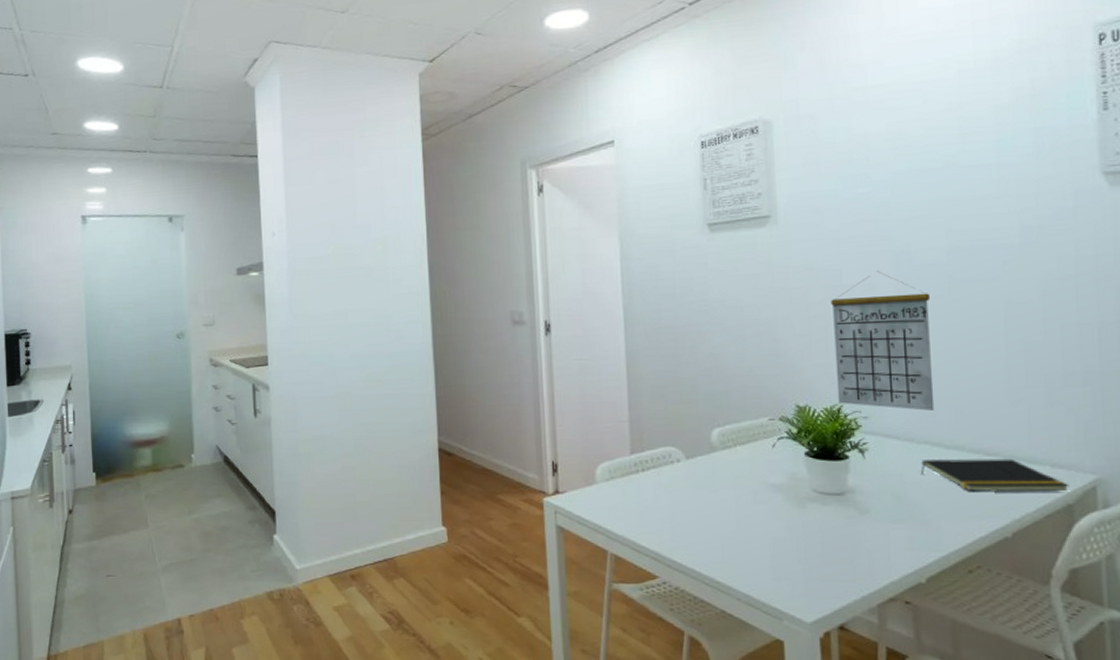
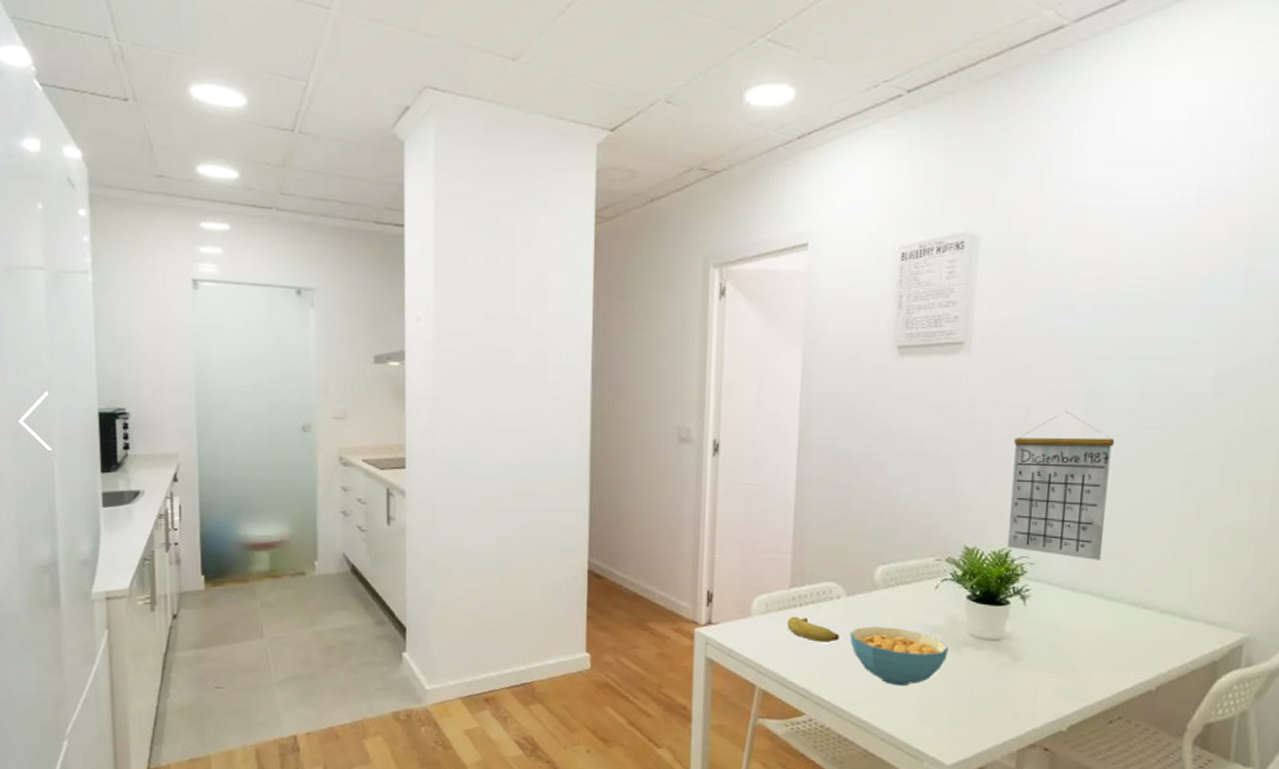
banana: none [631,481,684,505] -> present [787,616,839,643]
cereal bowl: none [694,487,794,545] -> present [850,626,948,687]
notepad: present [921,458,1070,492] -> none [1079,610,1219,647]

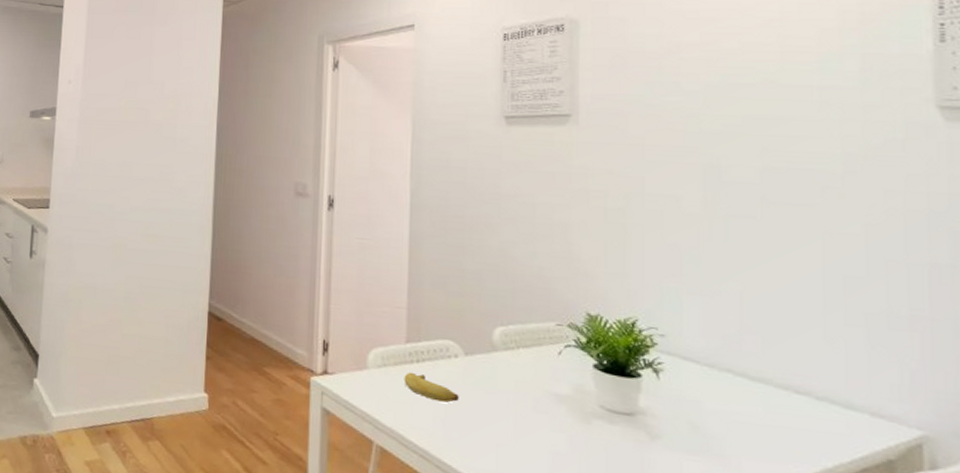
cereal bowl: present [850,626,948,687] -> none [470,389,577,457]
calendar: present [1006,411,1115,560] -> none [631,183,741,337]

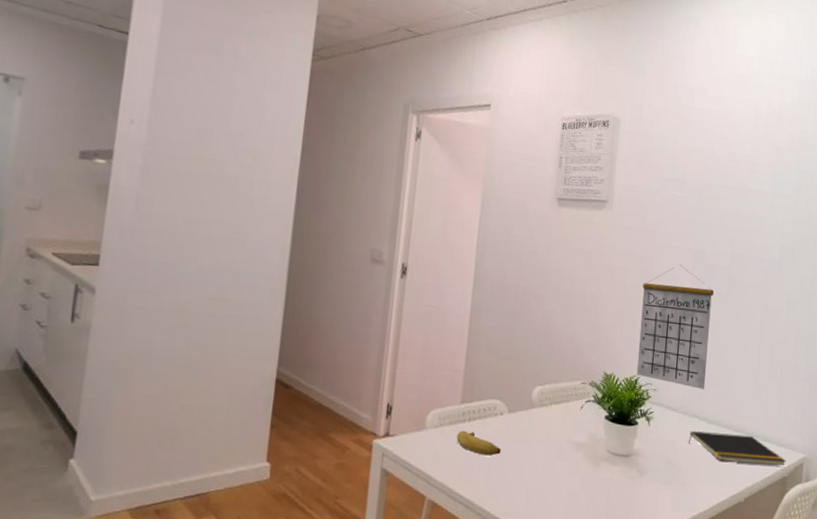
calendar: none [631,183,741,337] -> present [636,264,714,389]
notepad: none [722,389,891,444] -> present [689,431,787,465]

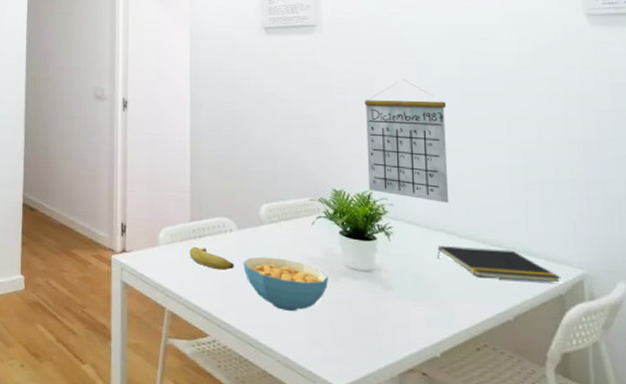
cereal bowl: none [509,441,590,498] -> present [243,256,328,312]

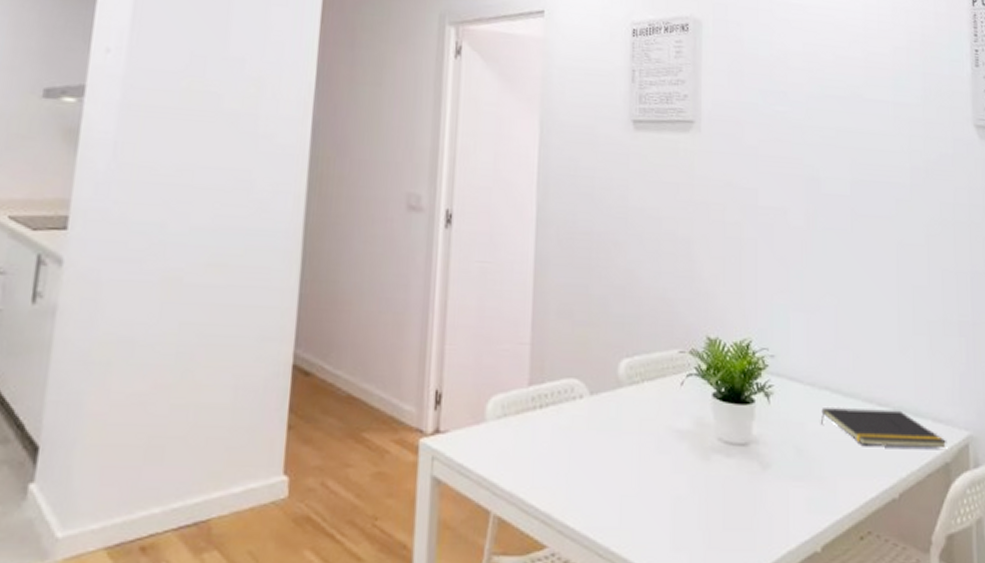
banana: present [189,246,234,271] -> none [525,420,583,453]
cereal bowl: present [243,256,328,312] -> none [594,431,697,506]
calendar: present [364,79,449,203] -> none [746,195,836,353]

